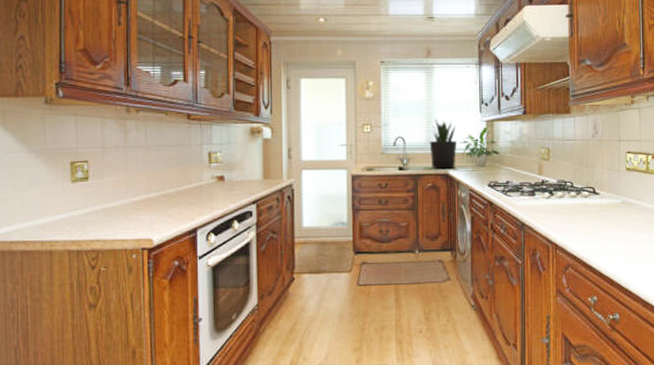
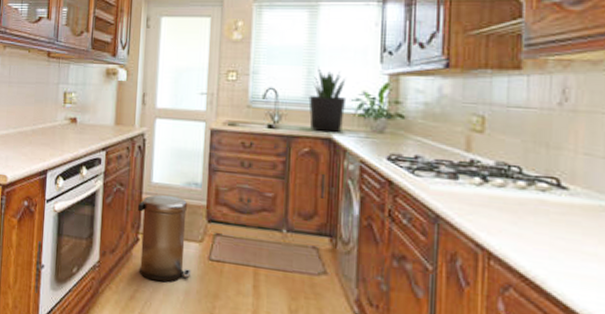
pedal bin: none [291,237,344,313] -> present [138,195,192,283]

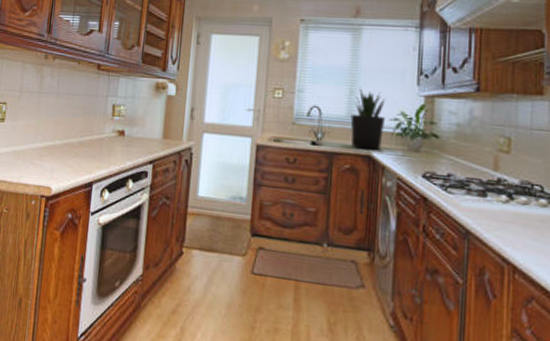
pedal bin: present [138,195,192,283] -> none [183,208,235,297]

